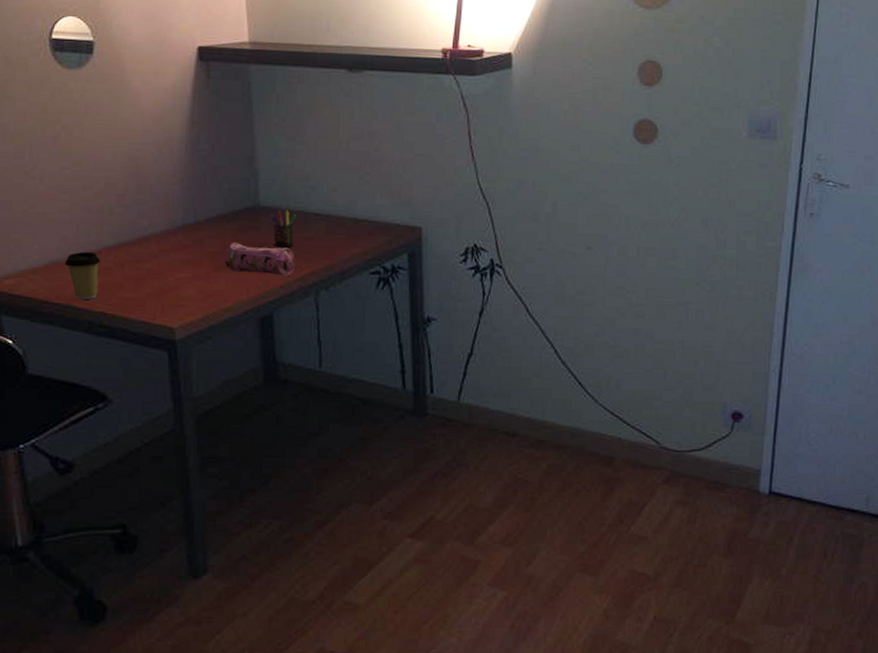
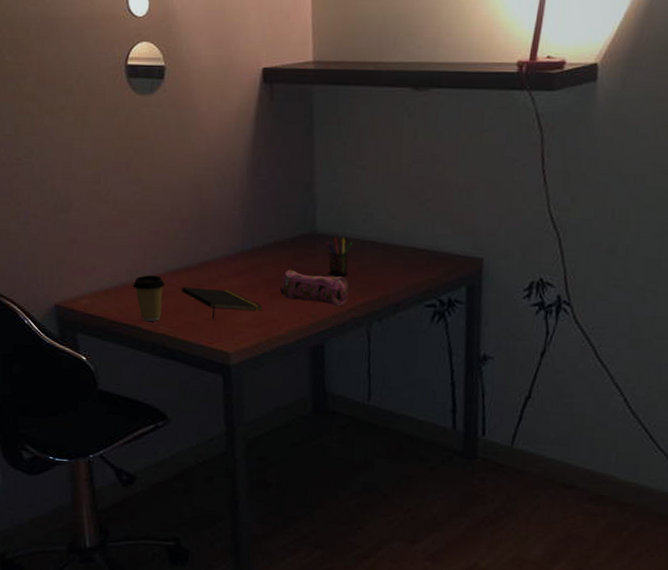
notepad: none [119,263,208,294] -> present [181,287,263,319]

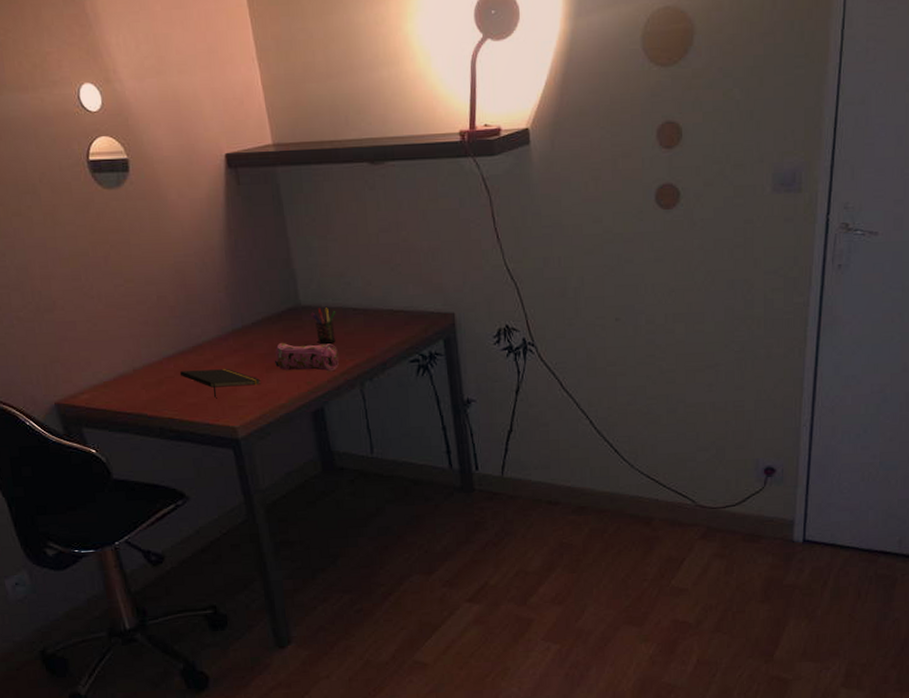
coffee cup: present [132,274,165,322] -> none [131,362,164,408]

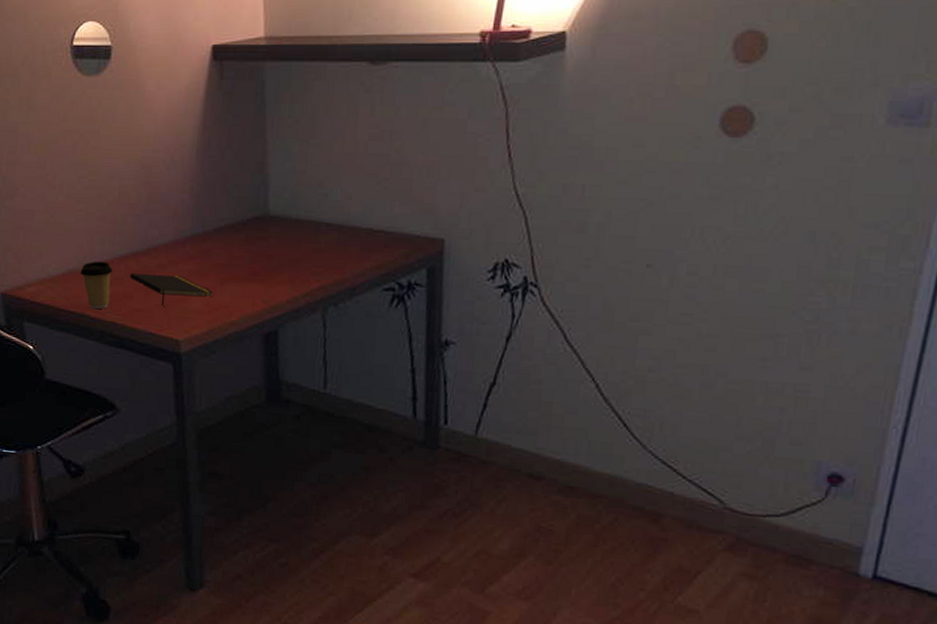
coffee cup: none [131,362,164,408] -> present [80,261,113,310]
pencil case: present [275,342,340,372] -> none [232,253,304,291]
pen holder: present [311,307,336,345] -> none [279,219,307,261]

